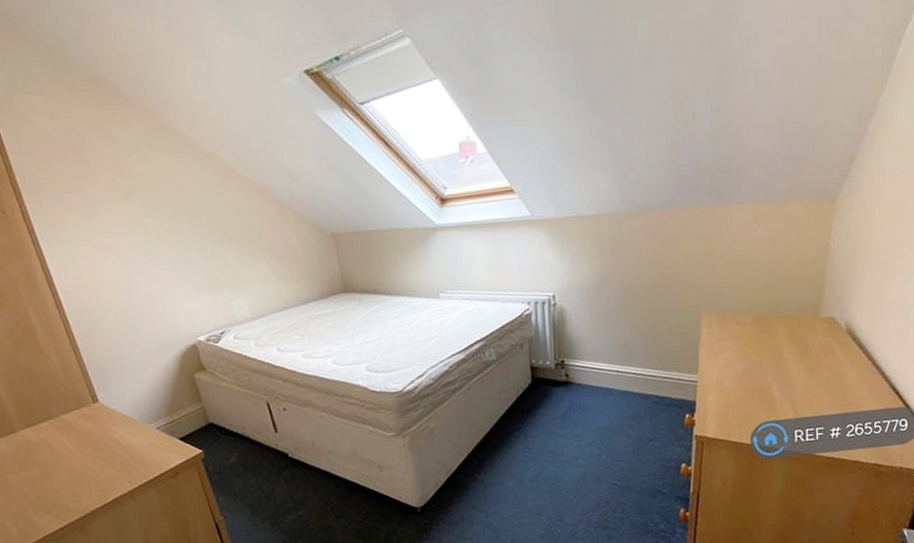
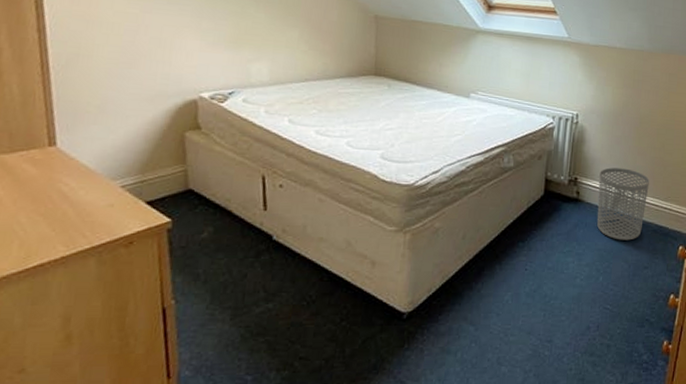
waste bin: none [587,343,644,417] -> present [597,167,649,241]

